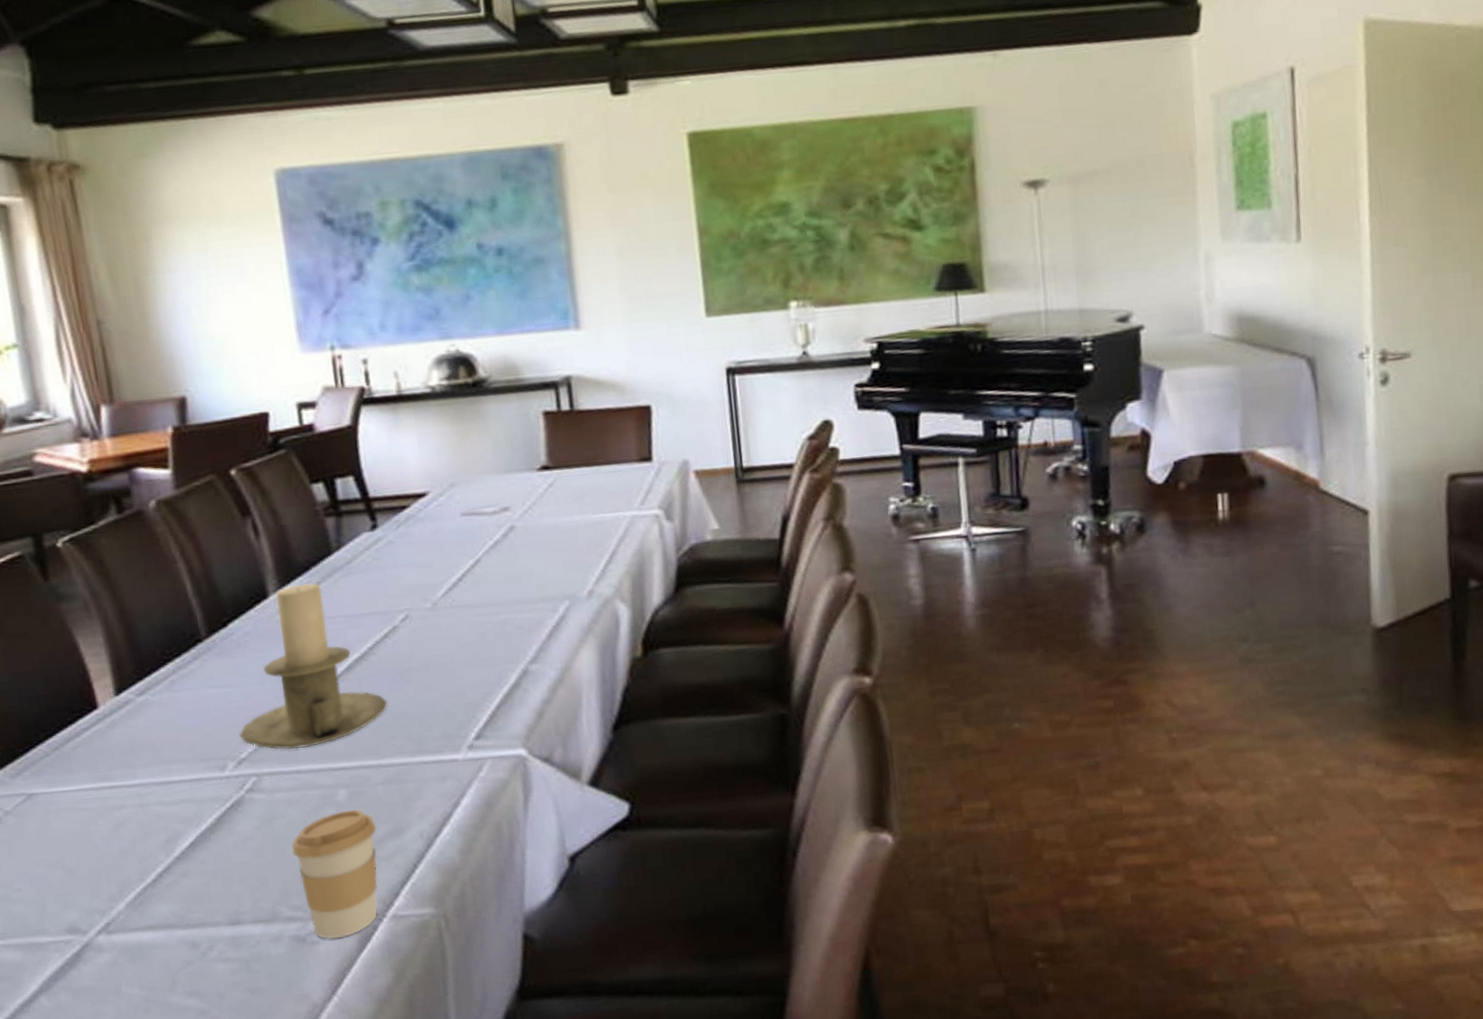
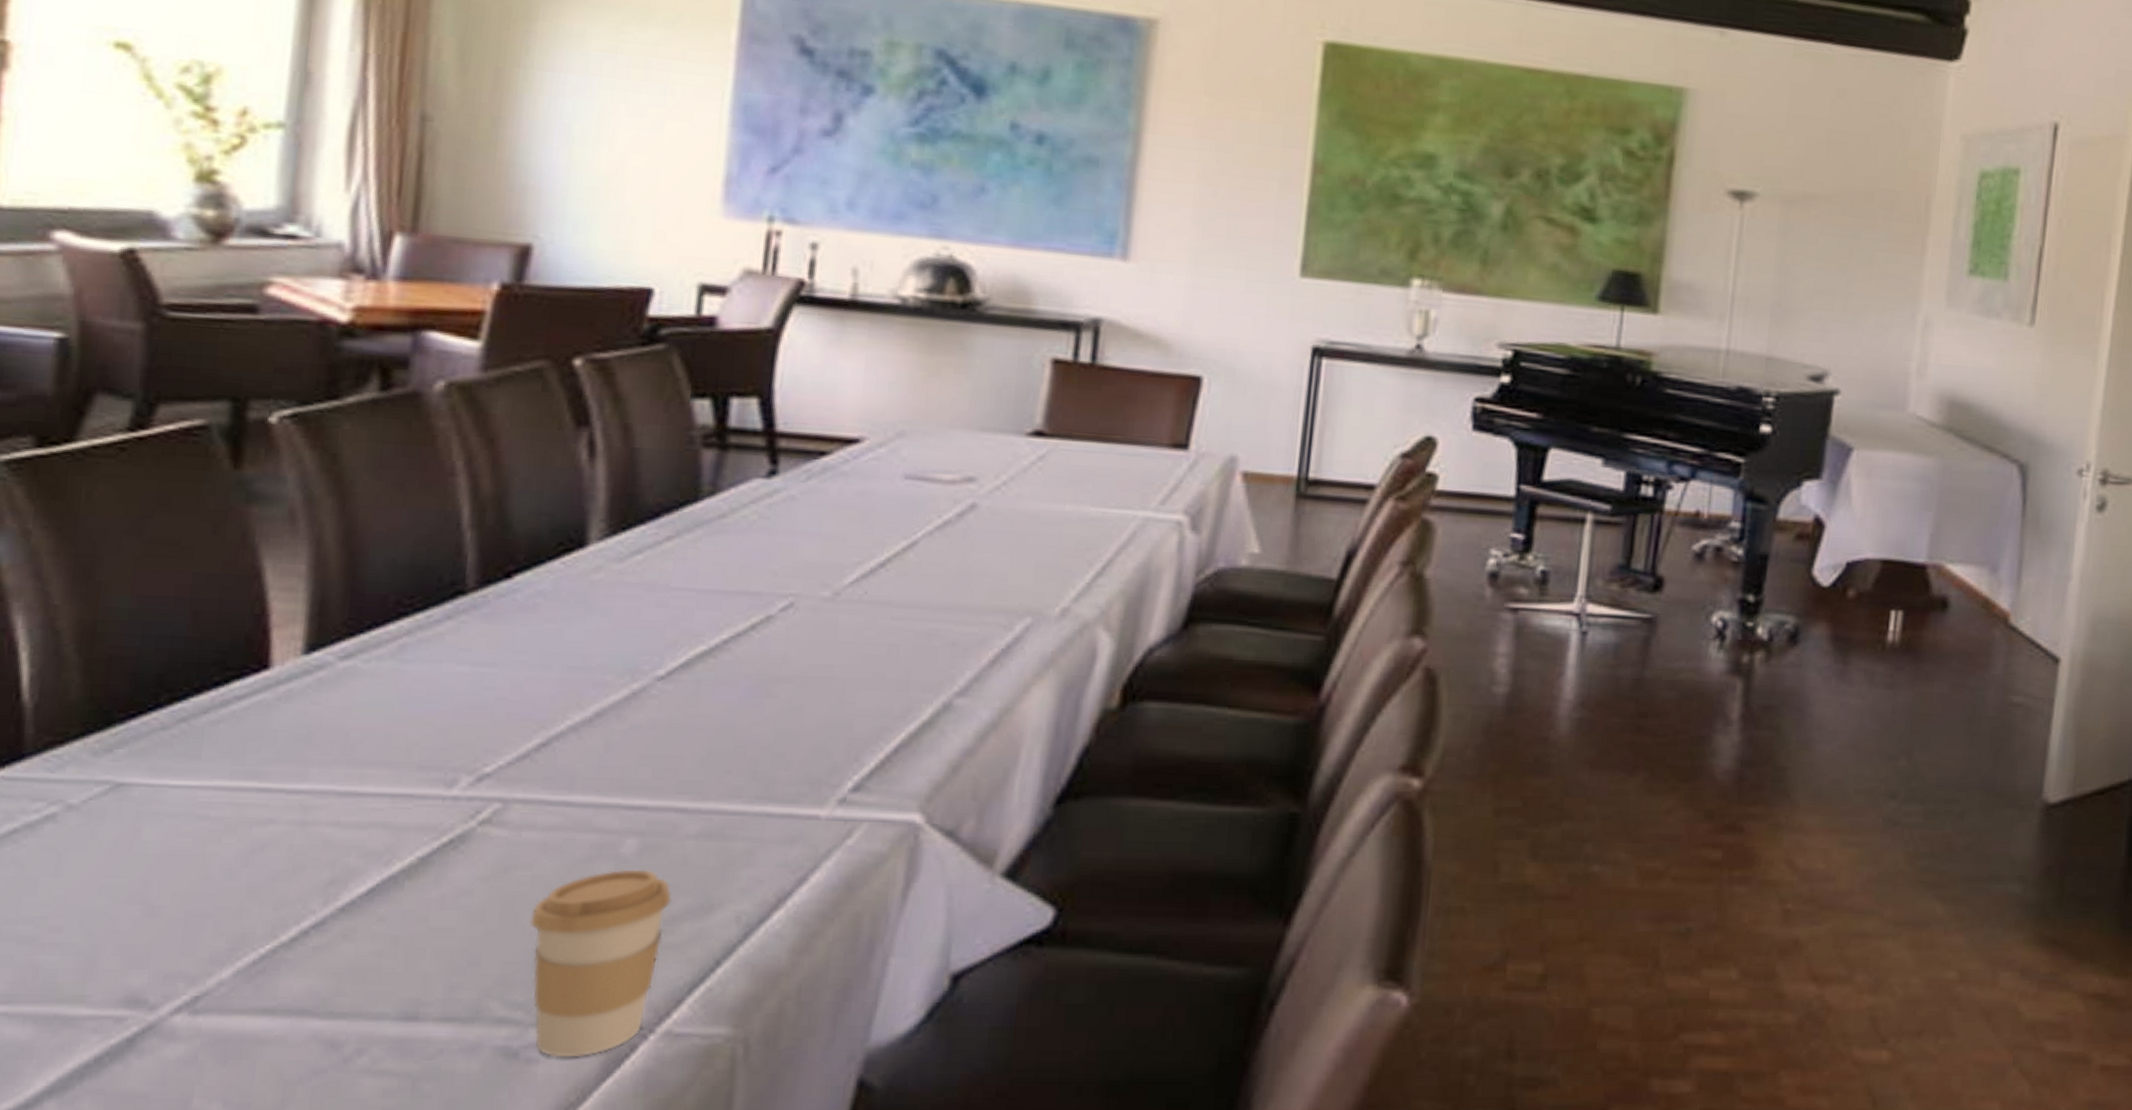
candle holder: present [239,583,388,750] -> none [490,534,734,771]

